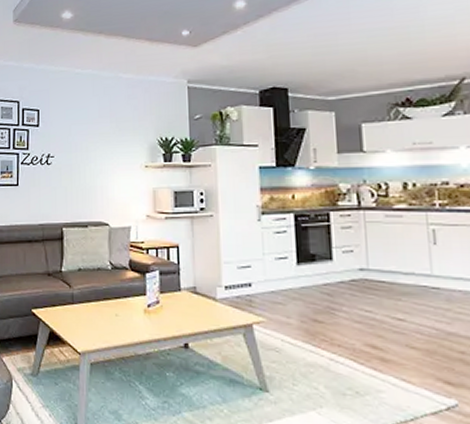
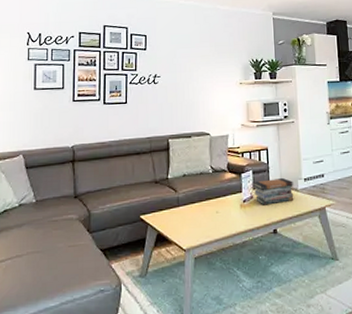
book stack: none [160,282,211,314] -> present [253,177,294,205]

